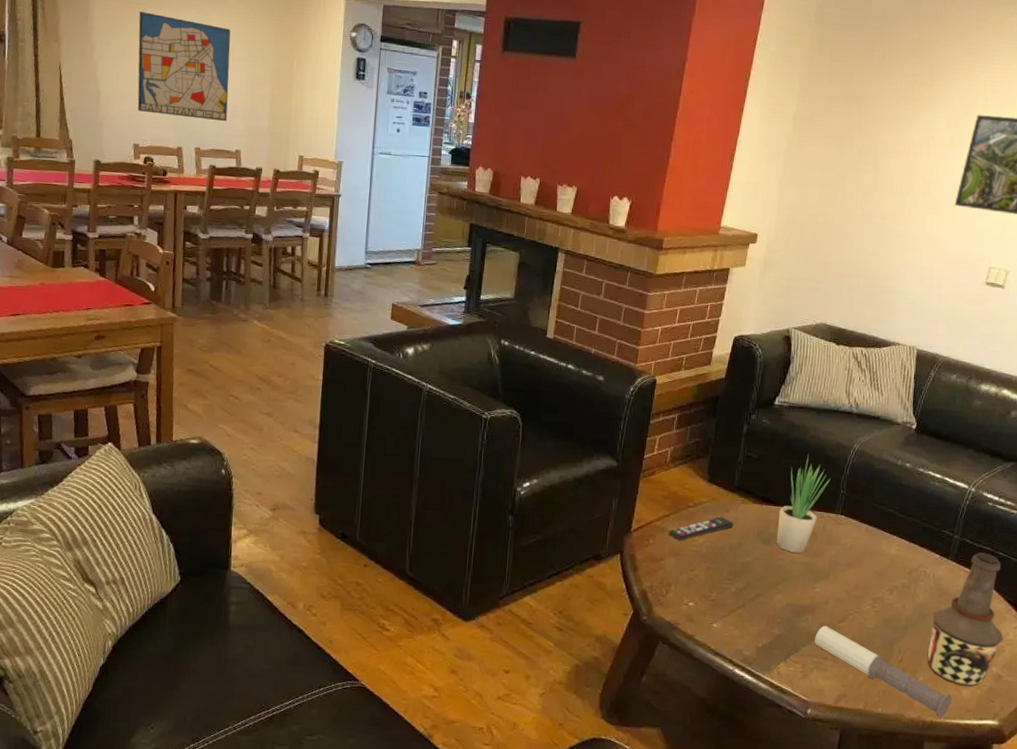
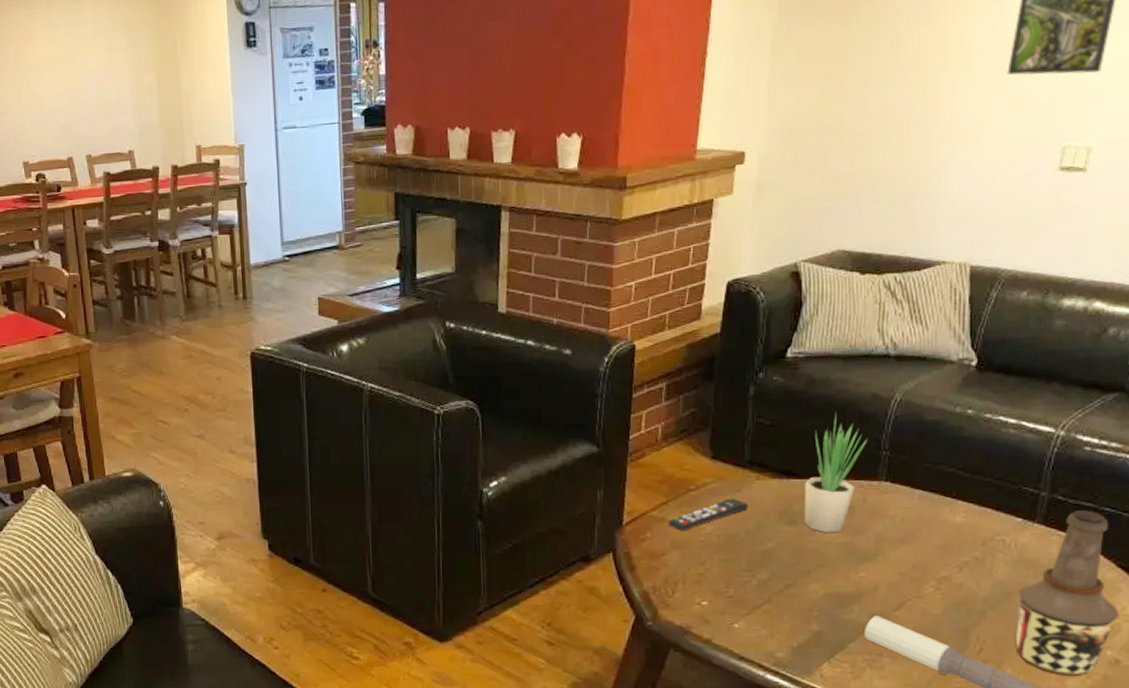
wall art: present [137,11,231,122] -> none [9,14,115,125]

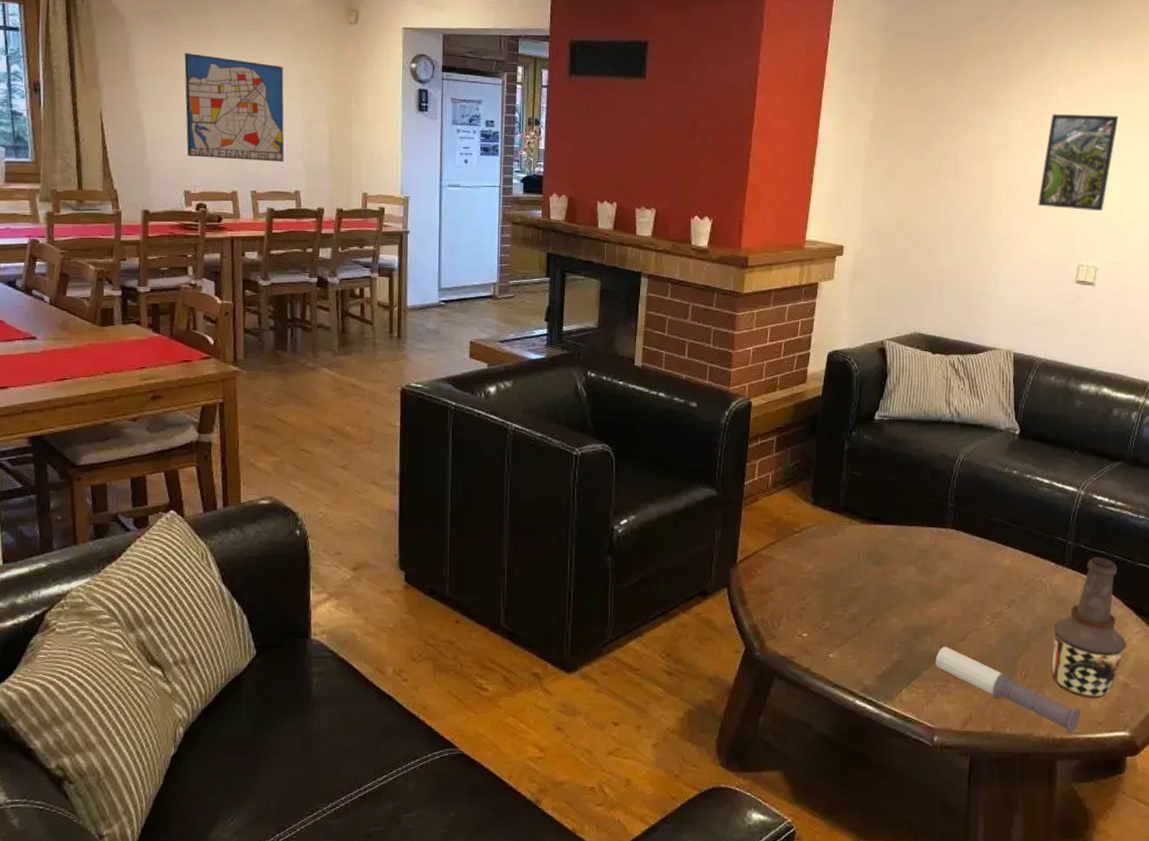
wall art: none [9,14,115,125] -> present [184,53,285,162]
remote control: present [668,498,749,532] -> none [775,540,843,569]
potted plant: present [804,411,869,532] -> none [887,467,939,572]

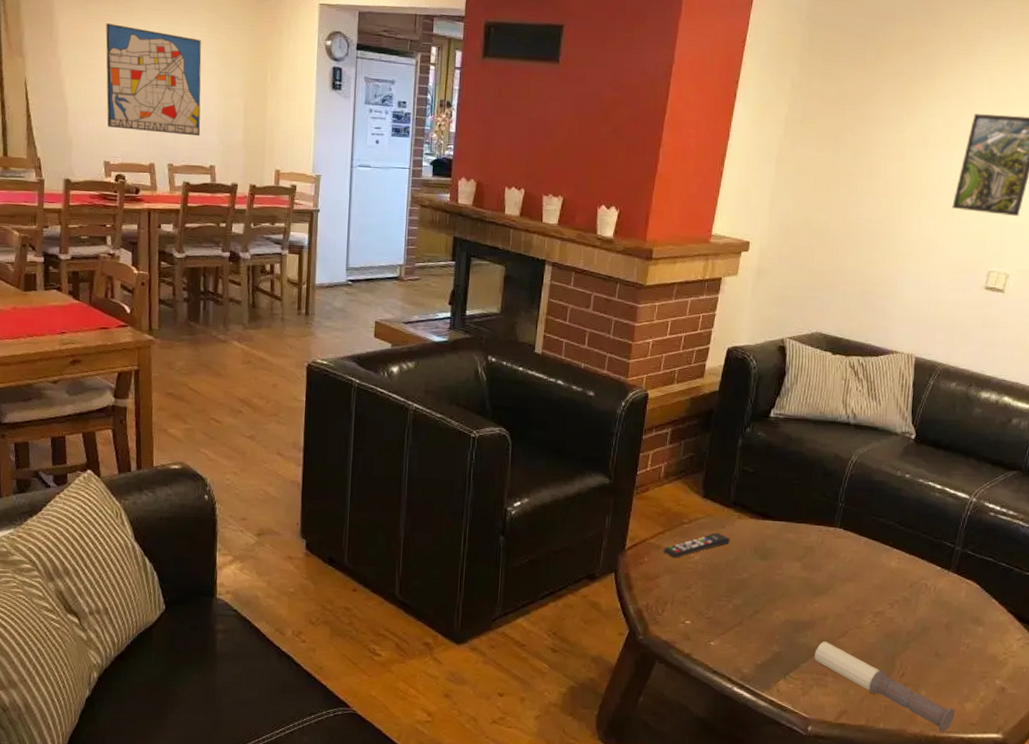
remote control: none [775,540,843,569] -> present [663,533,730,559]
bottle: present [1052,557,1127,698] -> none [930,564,1007,700]

